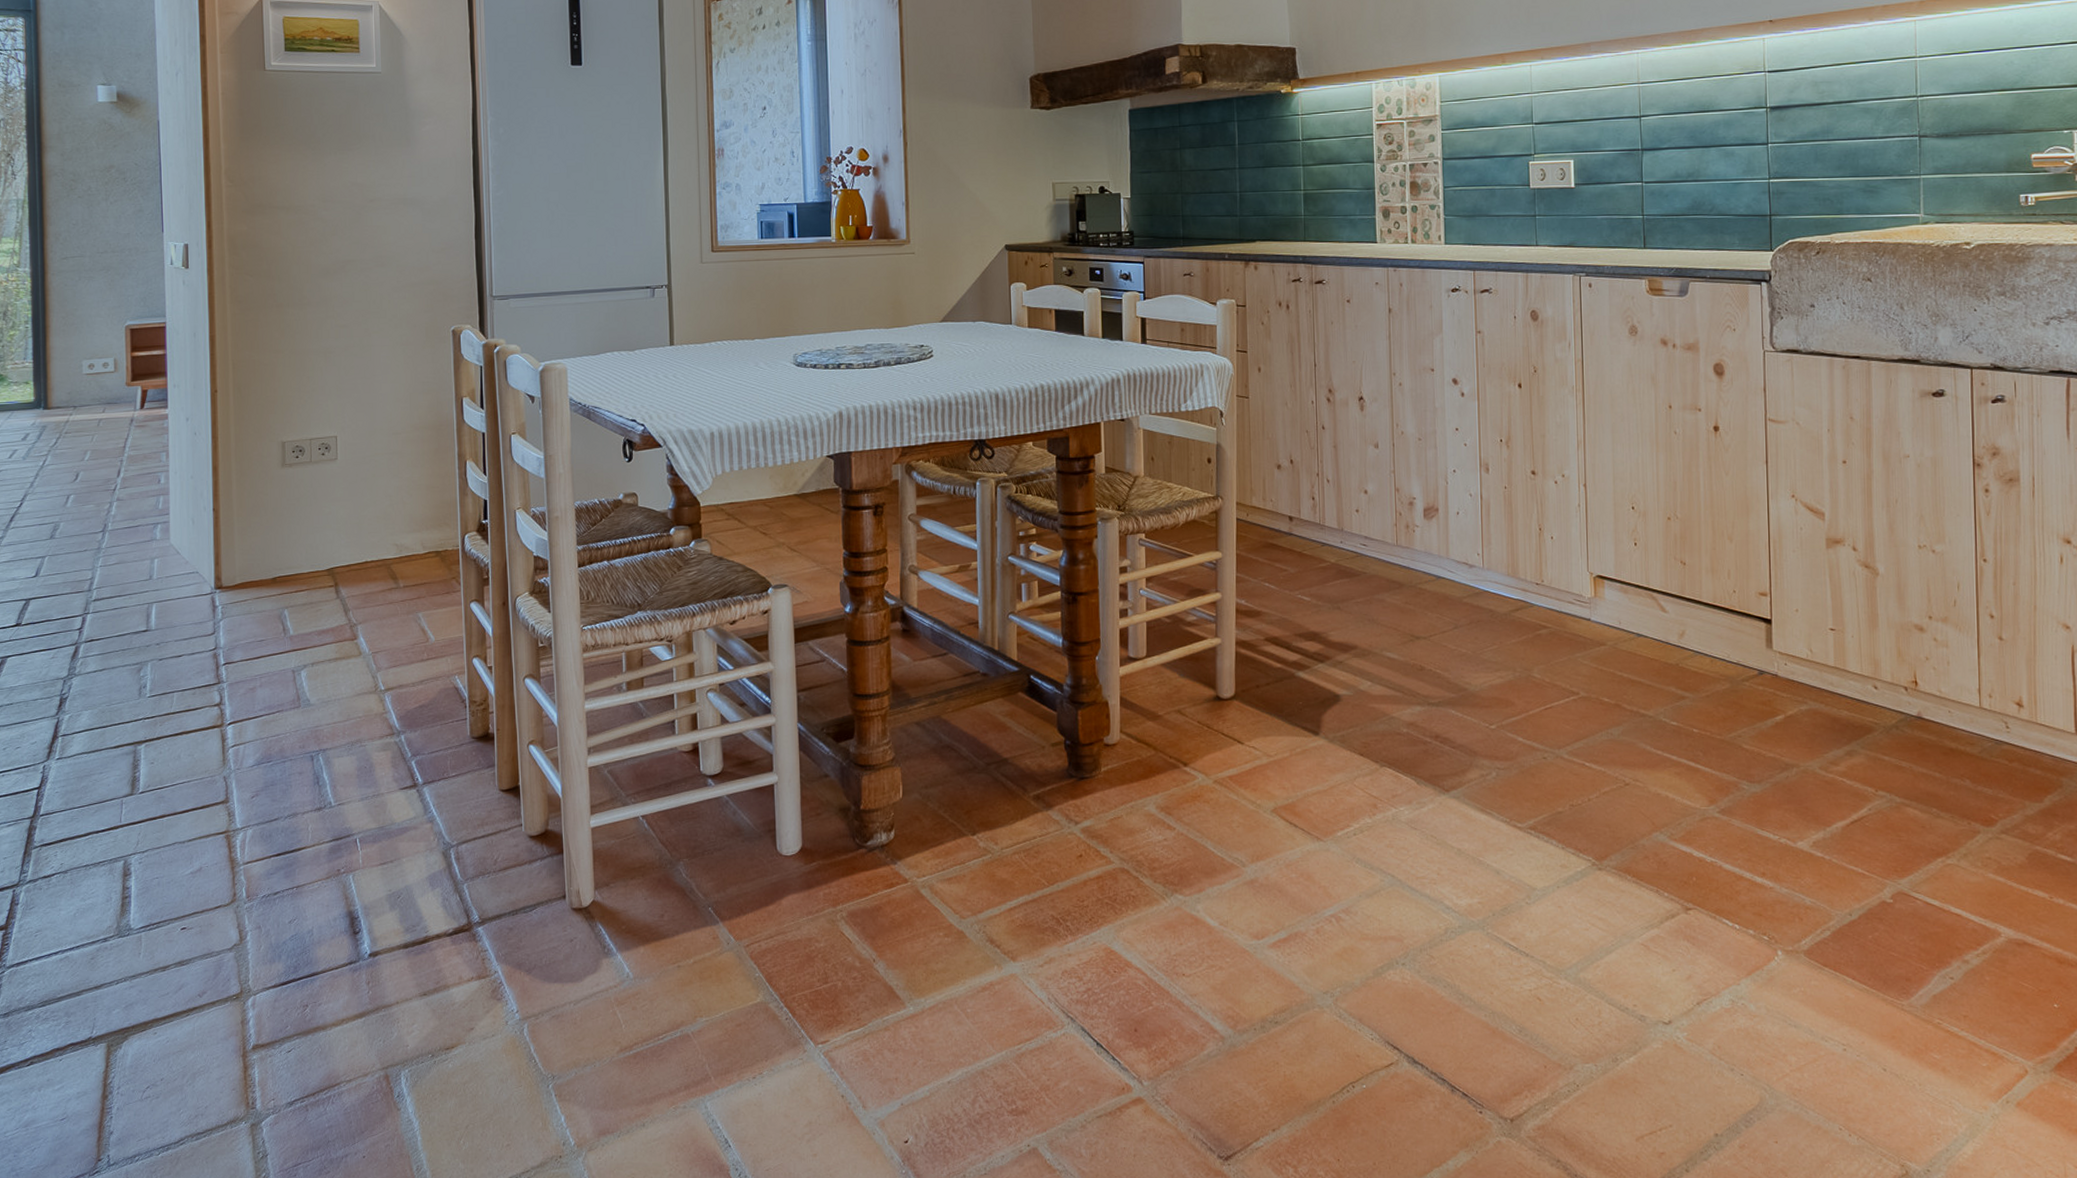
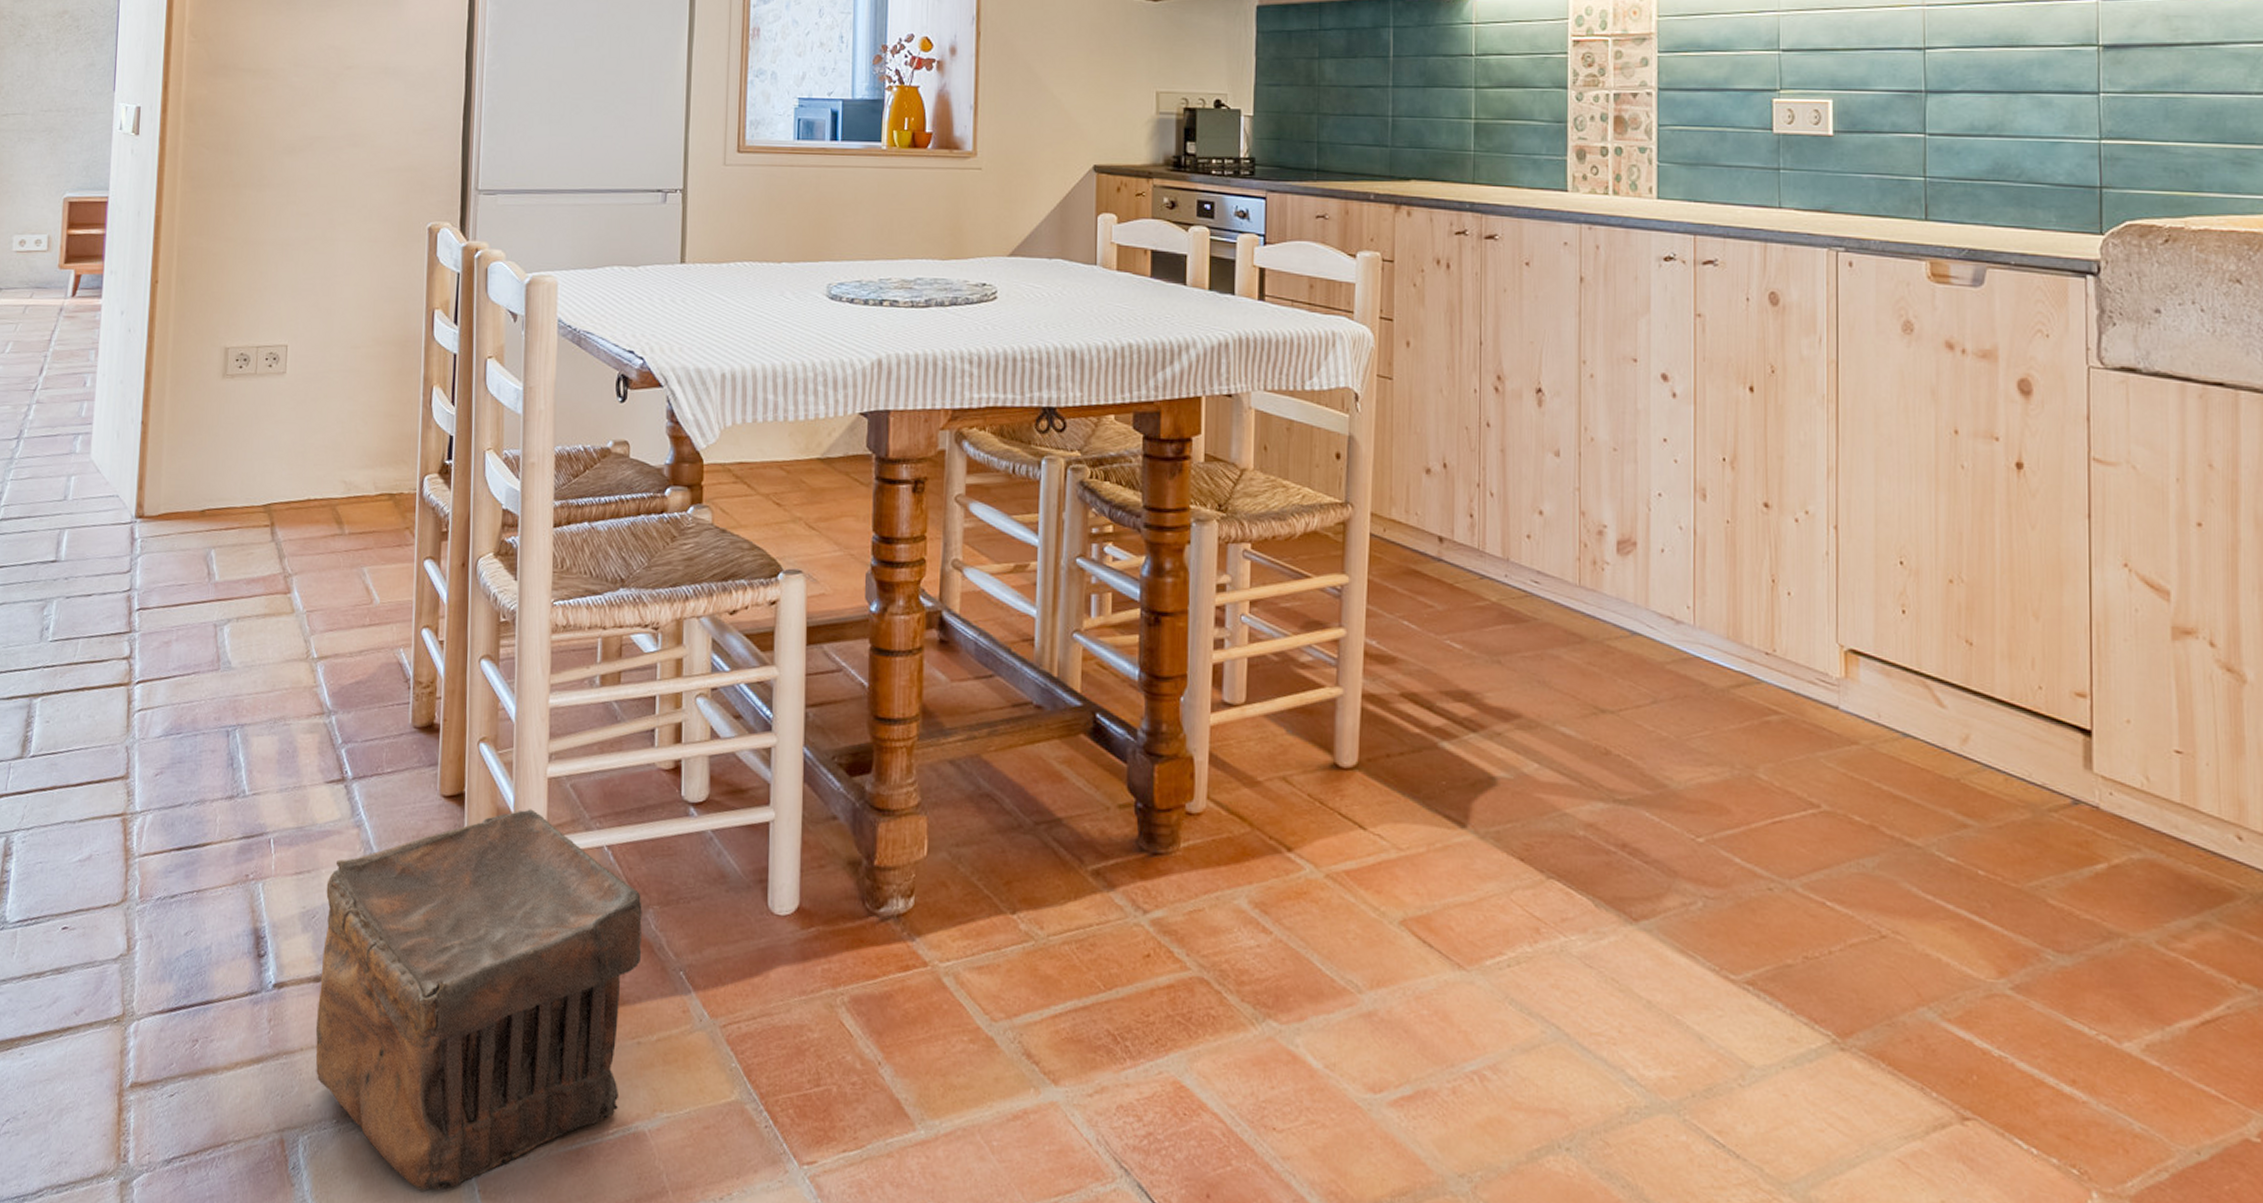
pouch: none [408,793,676,1101] -> present [315,809,643,1191]

